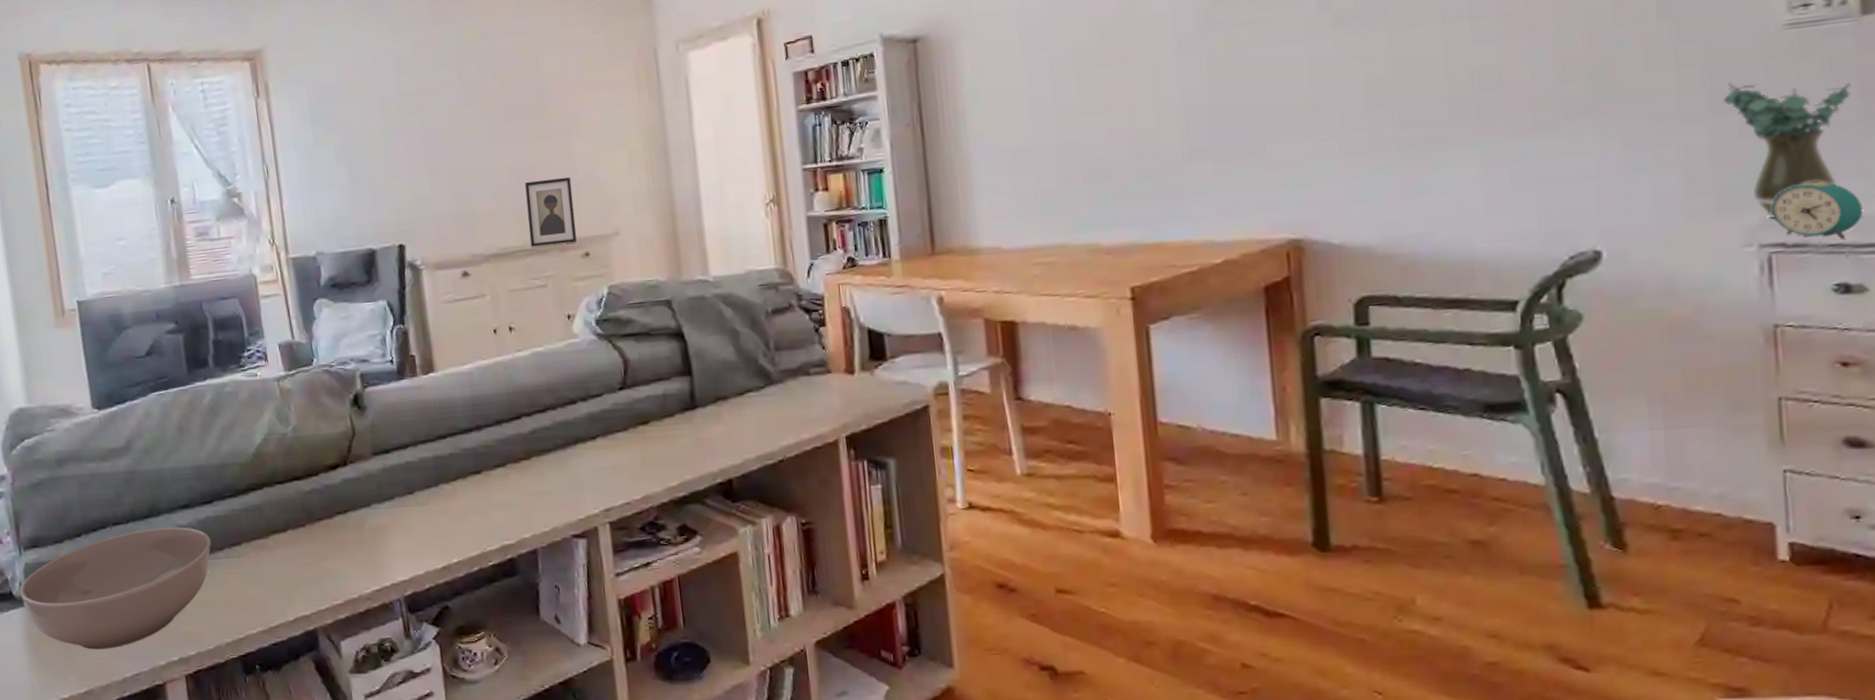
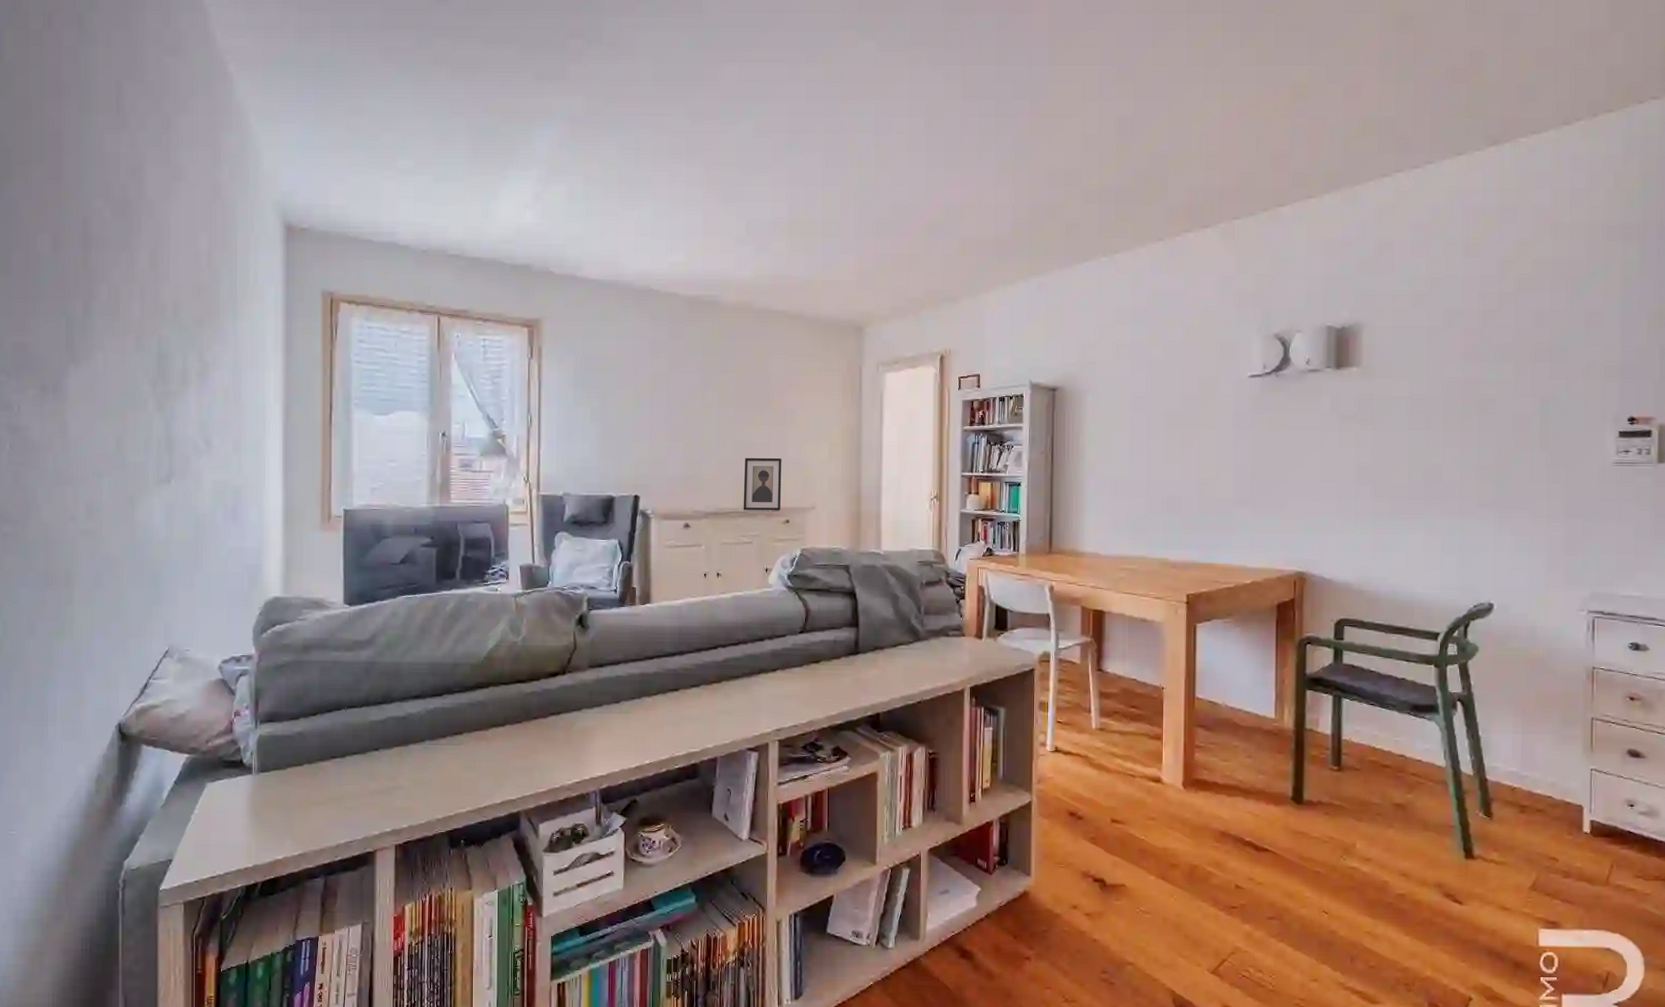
bowl: present [19,526,212,650] -> none [250,713,437,818]
vase: present [1722,82,1851,217] -> none [1573,497,1648,593]
alarm clock: present [1770,180,1864,239] -> none [1596,570,1650,613]

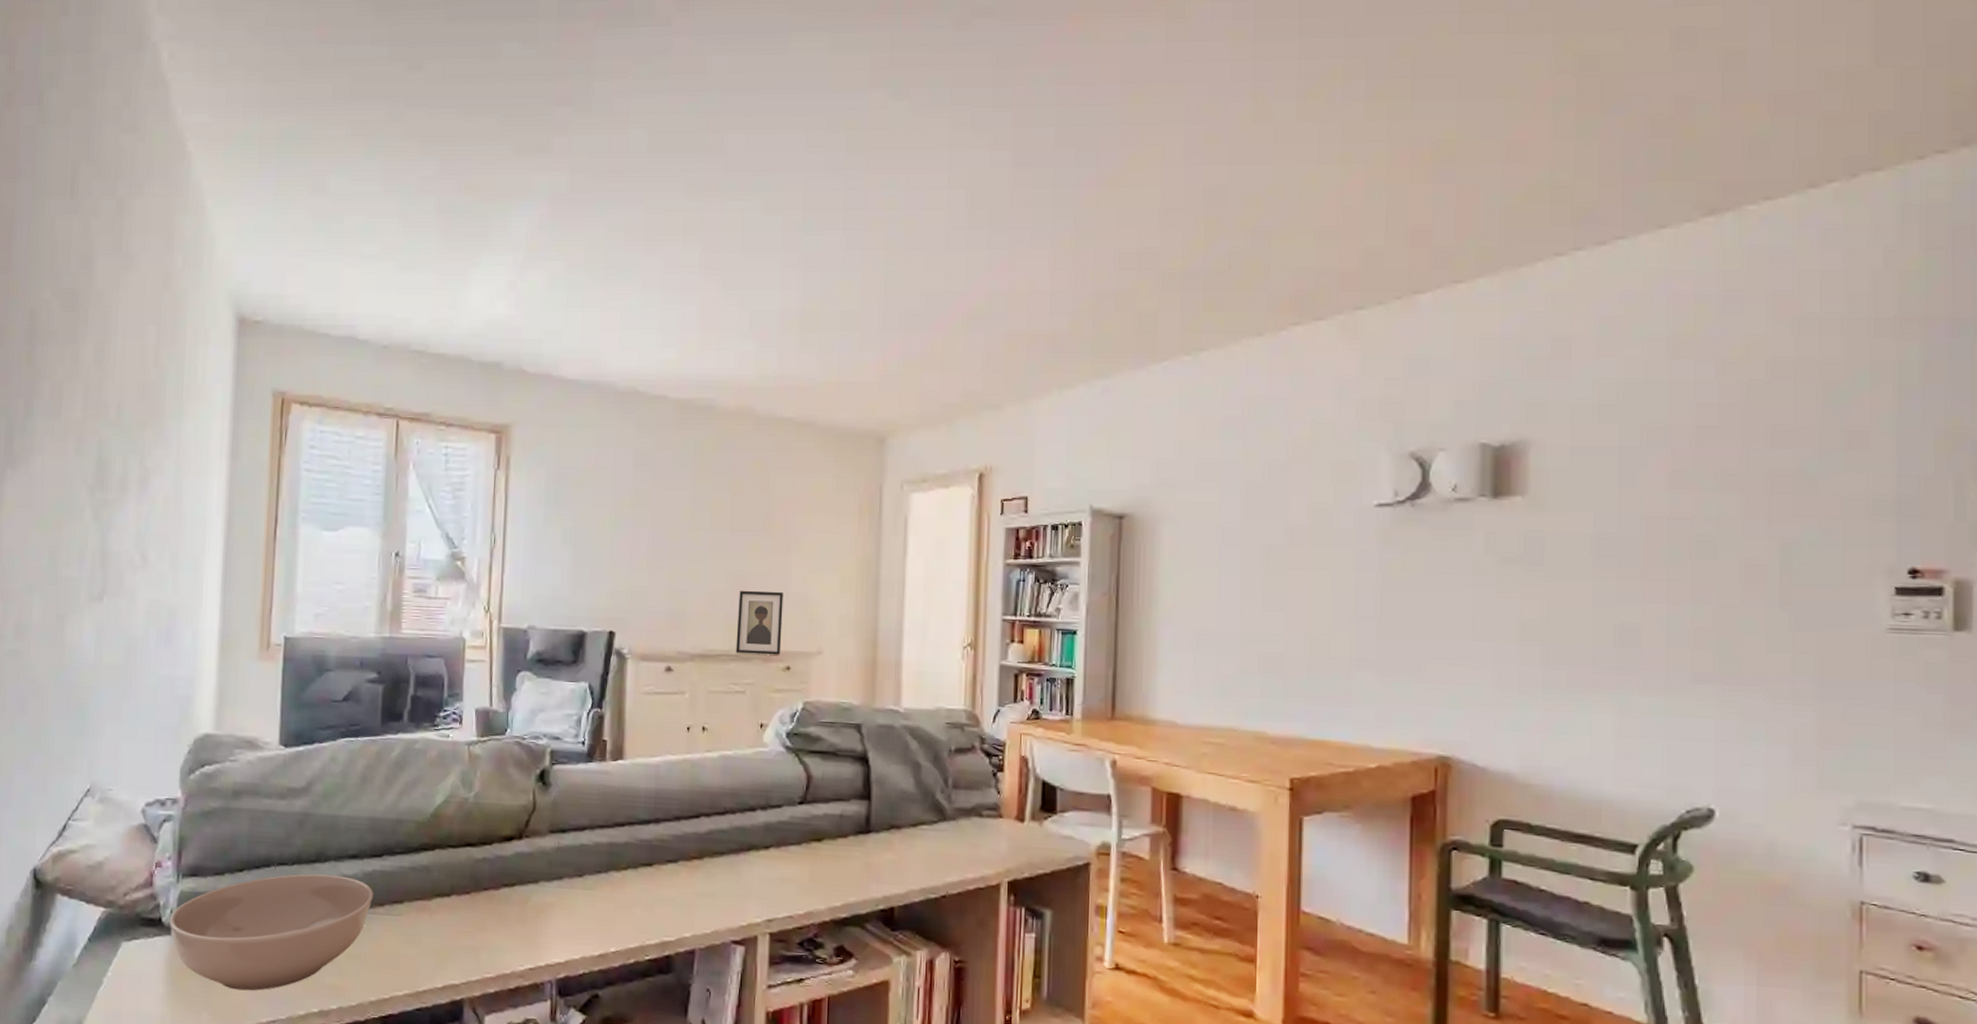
bowl: none [250,713,437,818] -> present [169,873,374,991]

